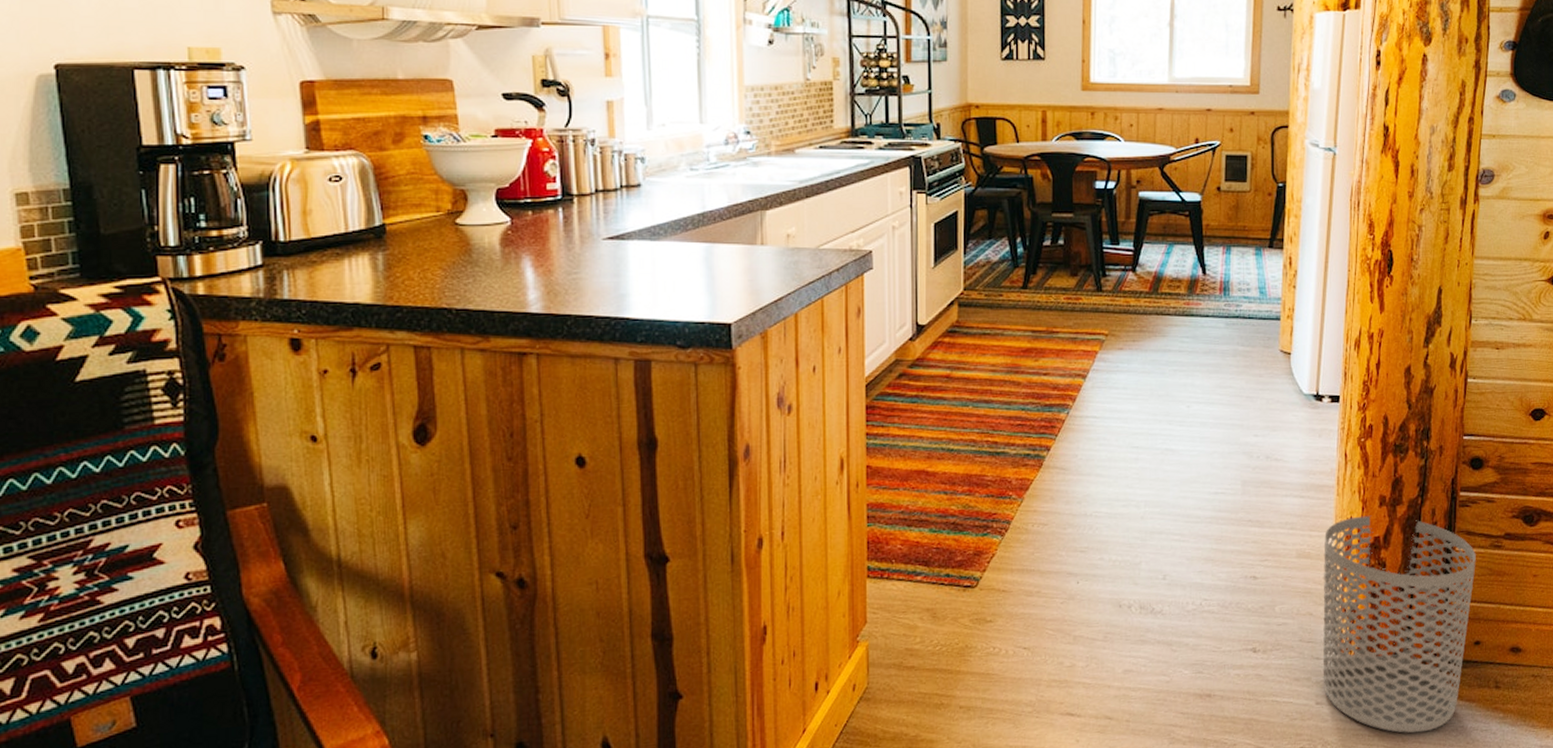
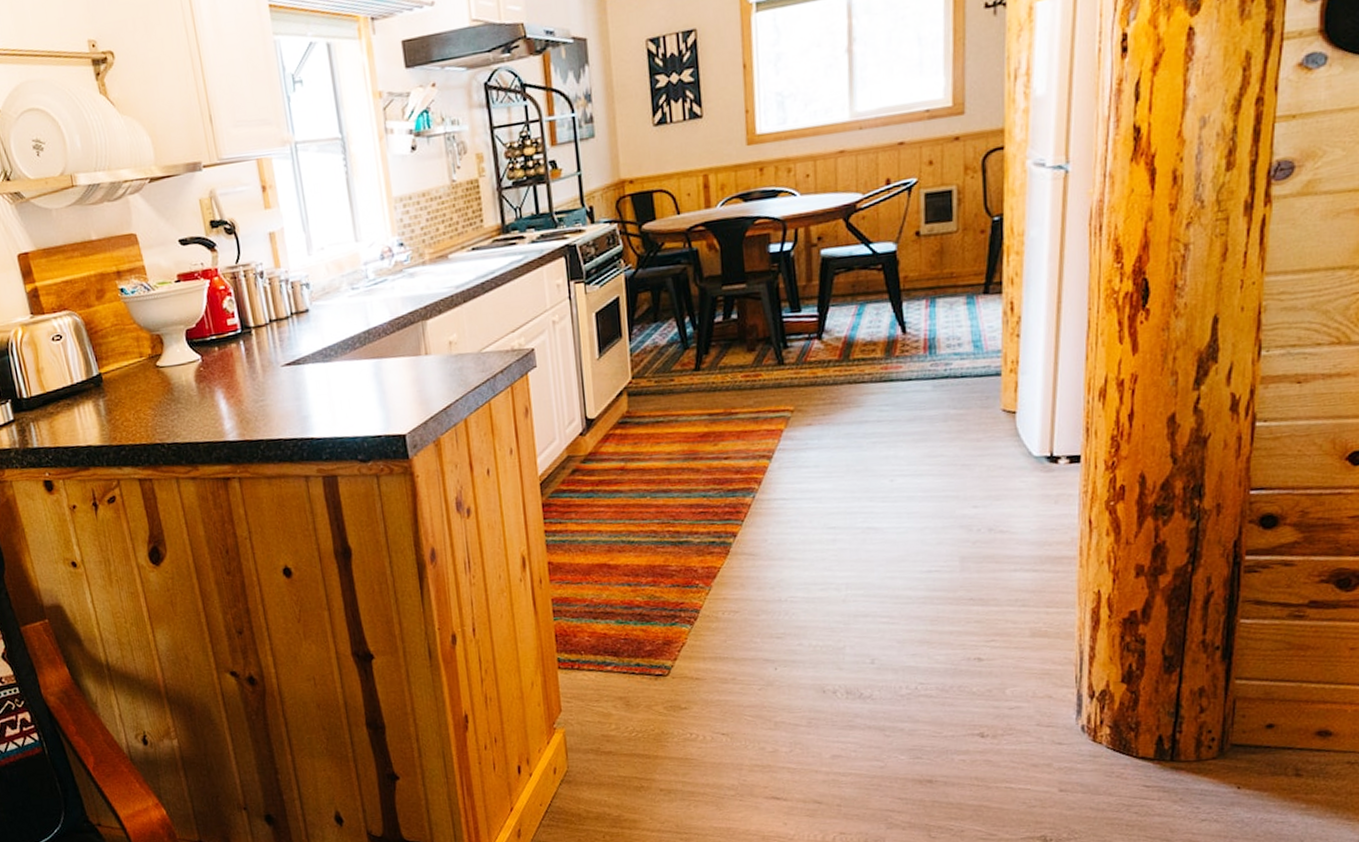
waste bin: present [1322,515,1476,733] -> none [1064,587,1268,824]

